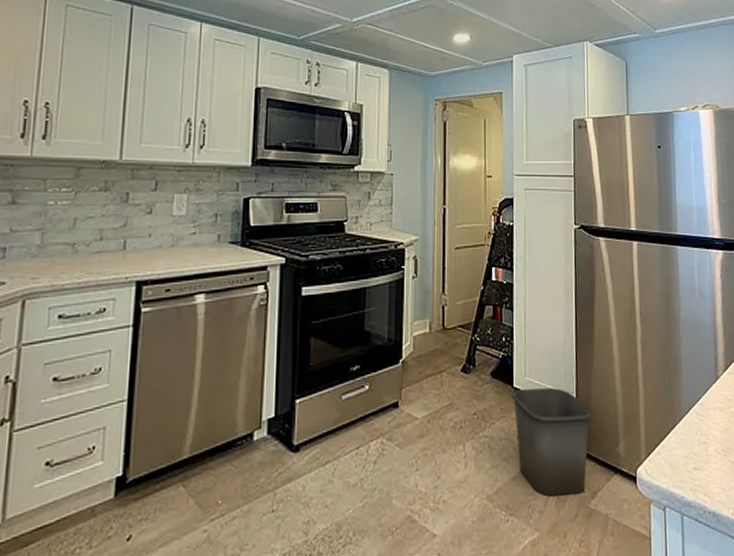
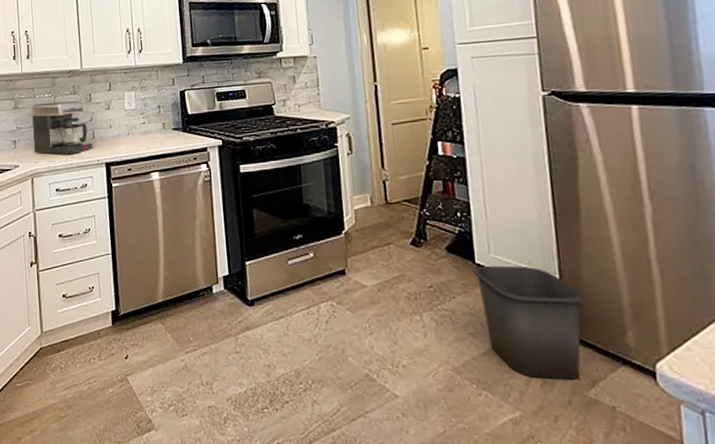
coffee maker: none [32,199,122,270] -> present [31,100,93,155]

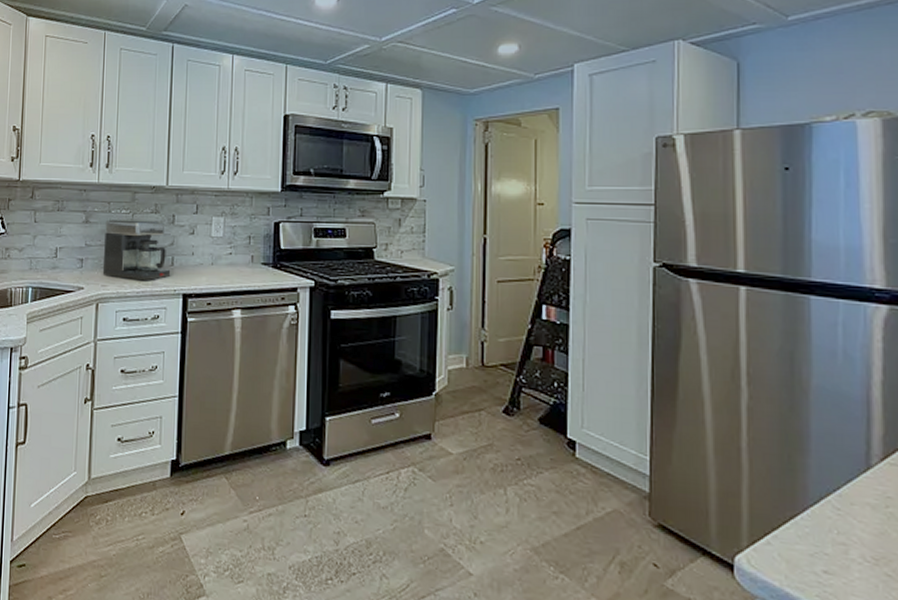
waste bin: present [473,265,584,381] -> none [564,440,672,569]

